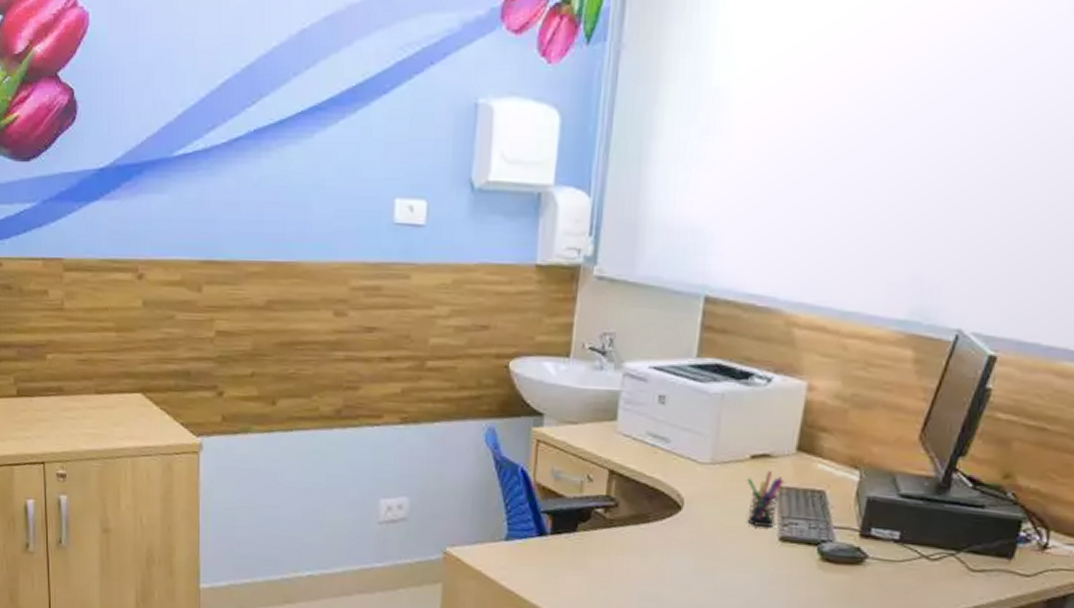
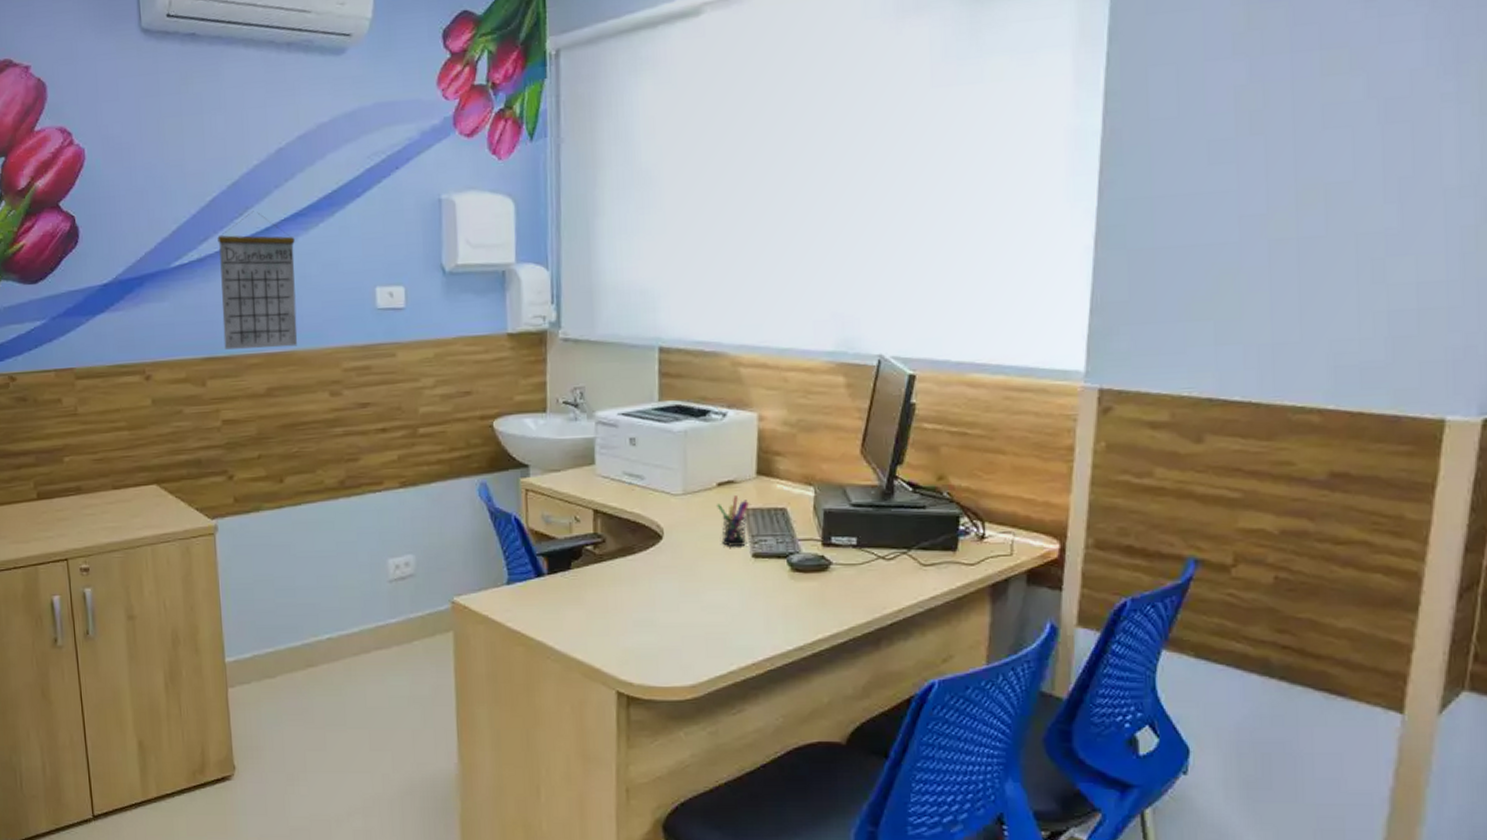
calendar: none [224,99,311,257] -> present [217,211,298,350]

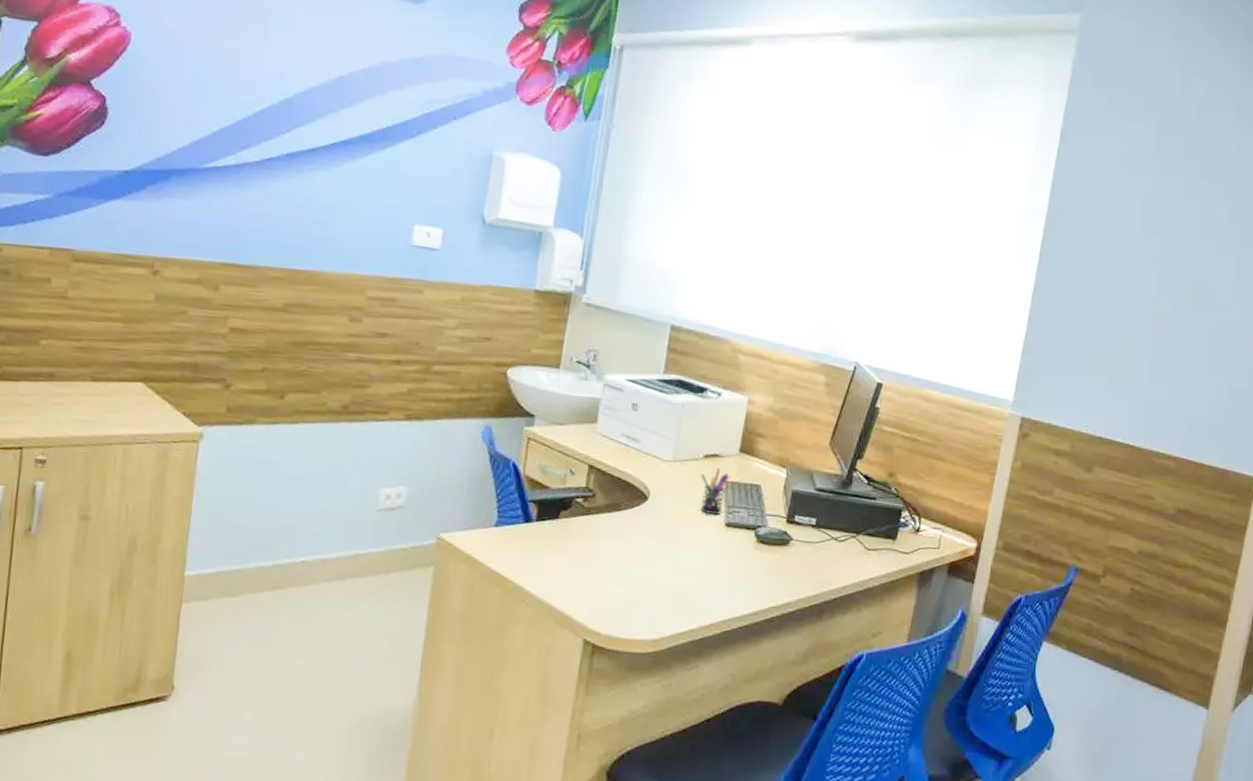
calendar: present [217,211,298,350] -> none [246,129,341,268]

